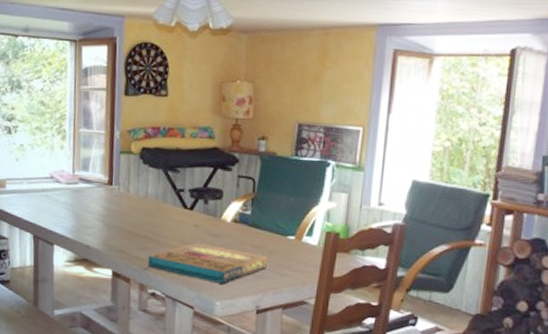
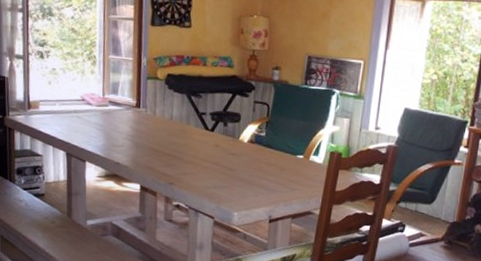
pizza box: present [148,243,268,284] -> none [173,161,280,197]

